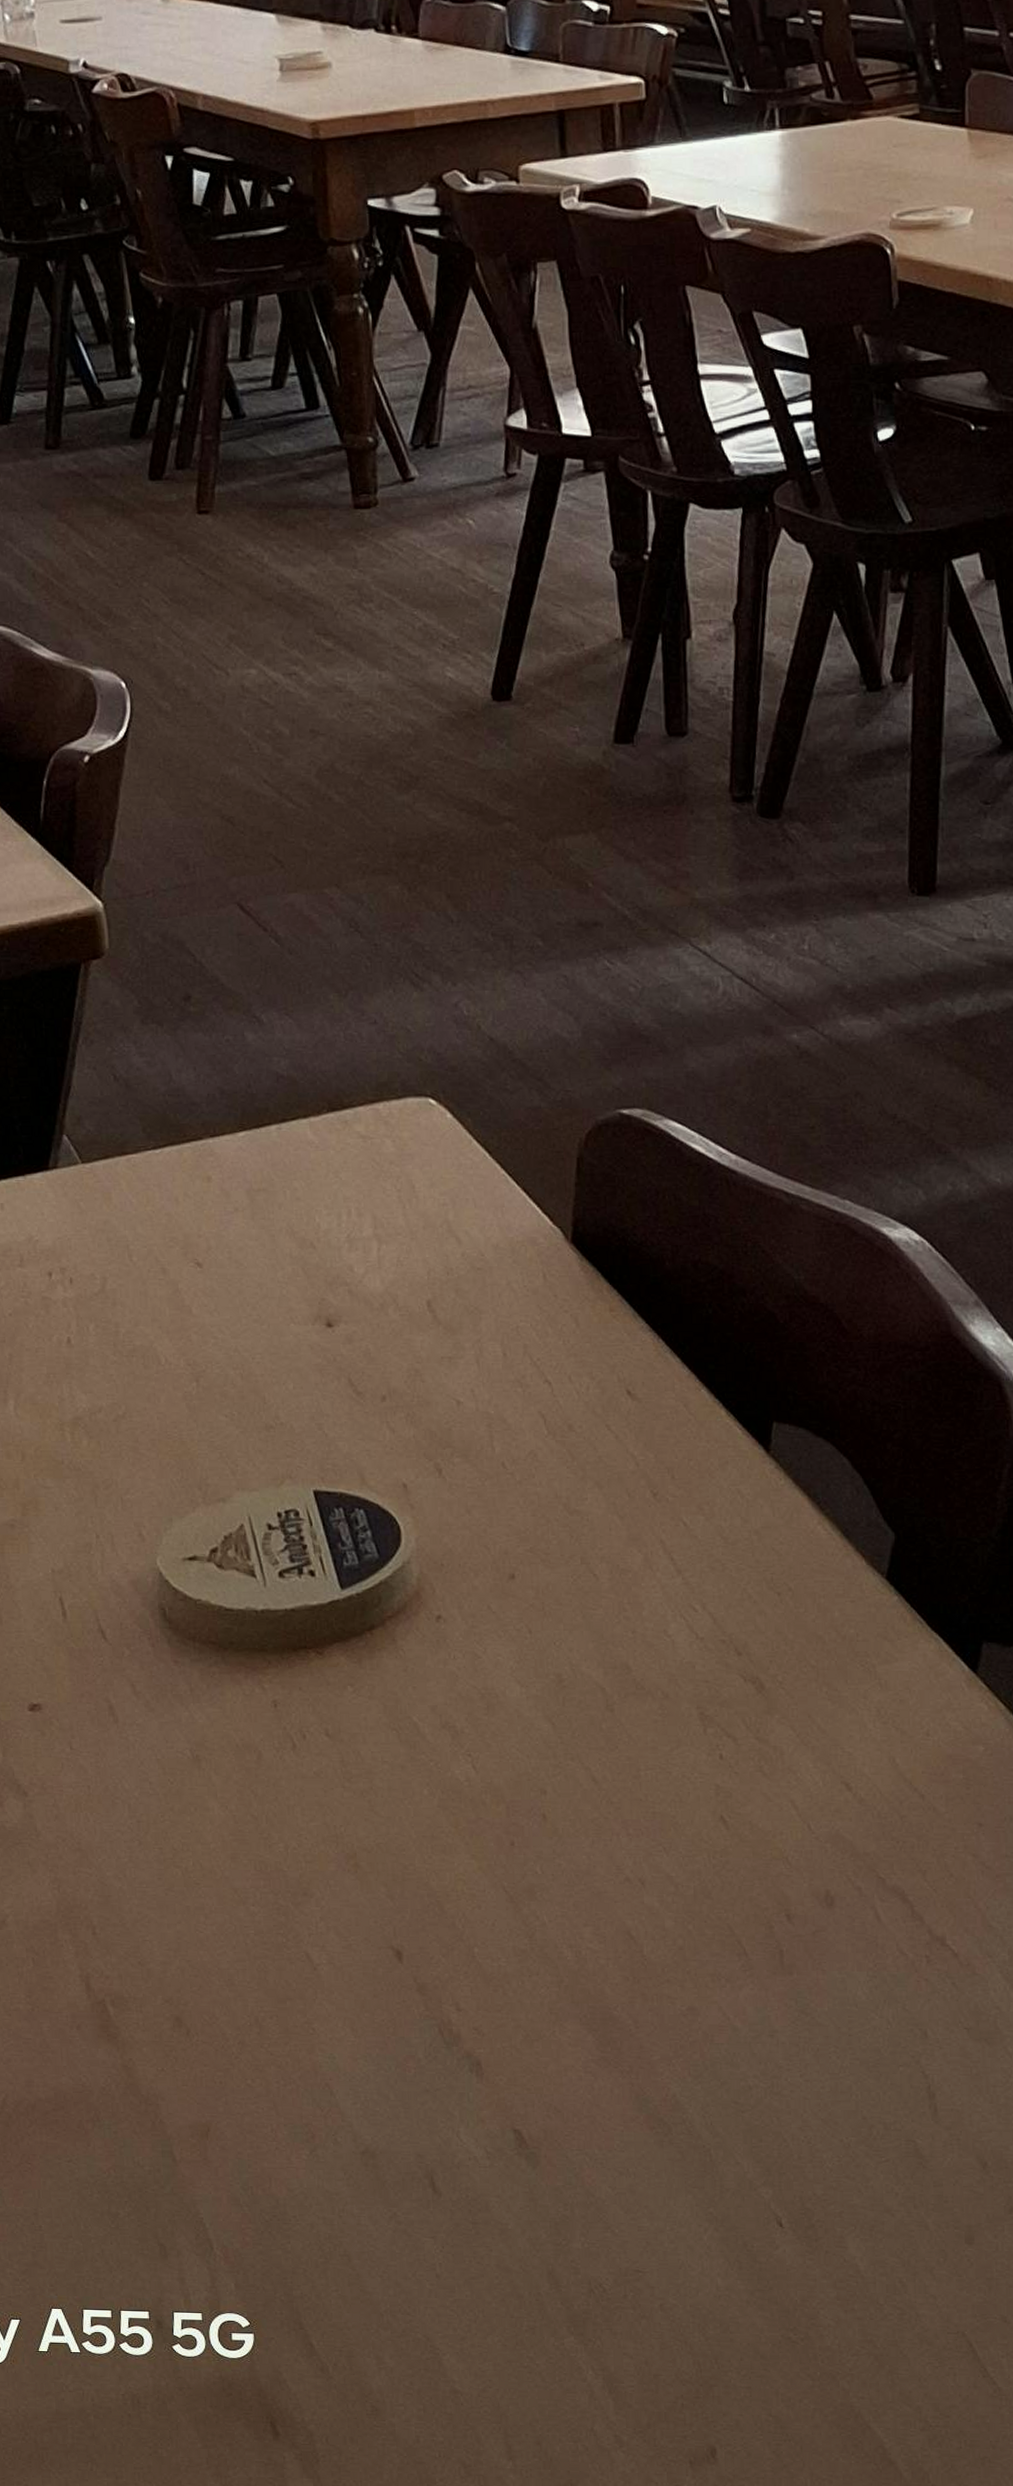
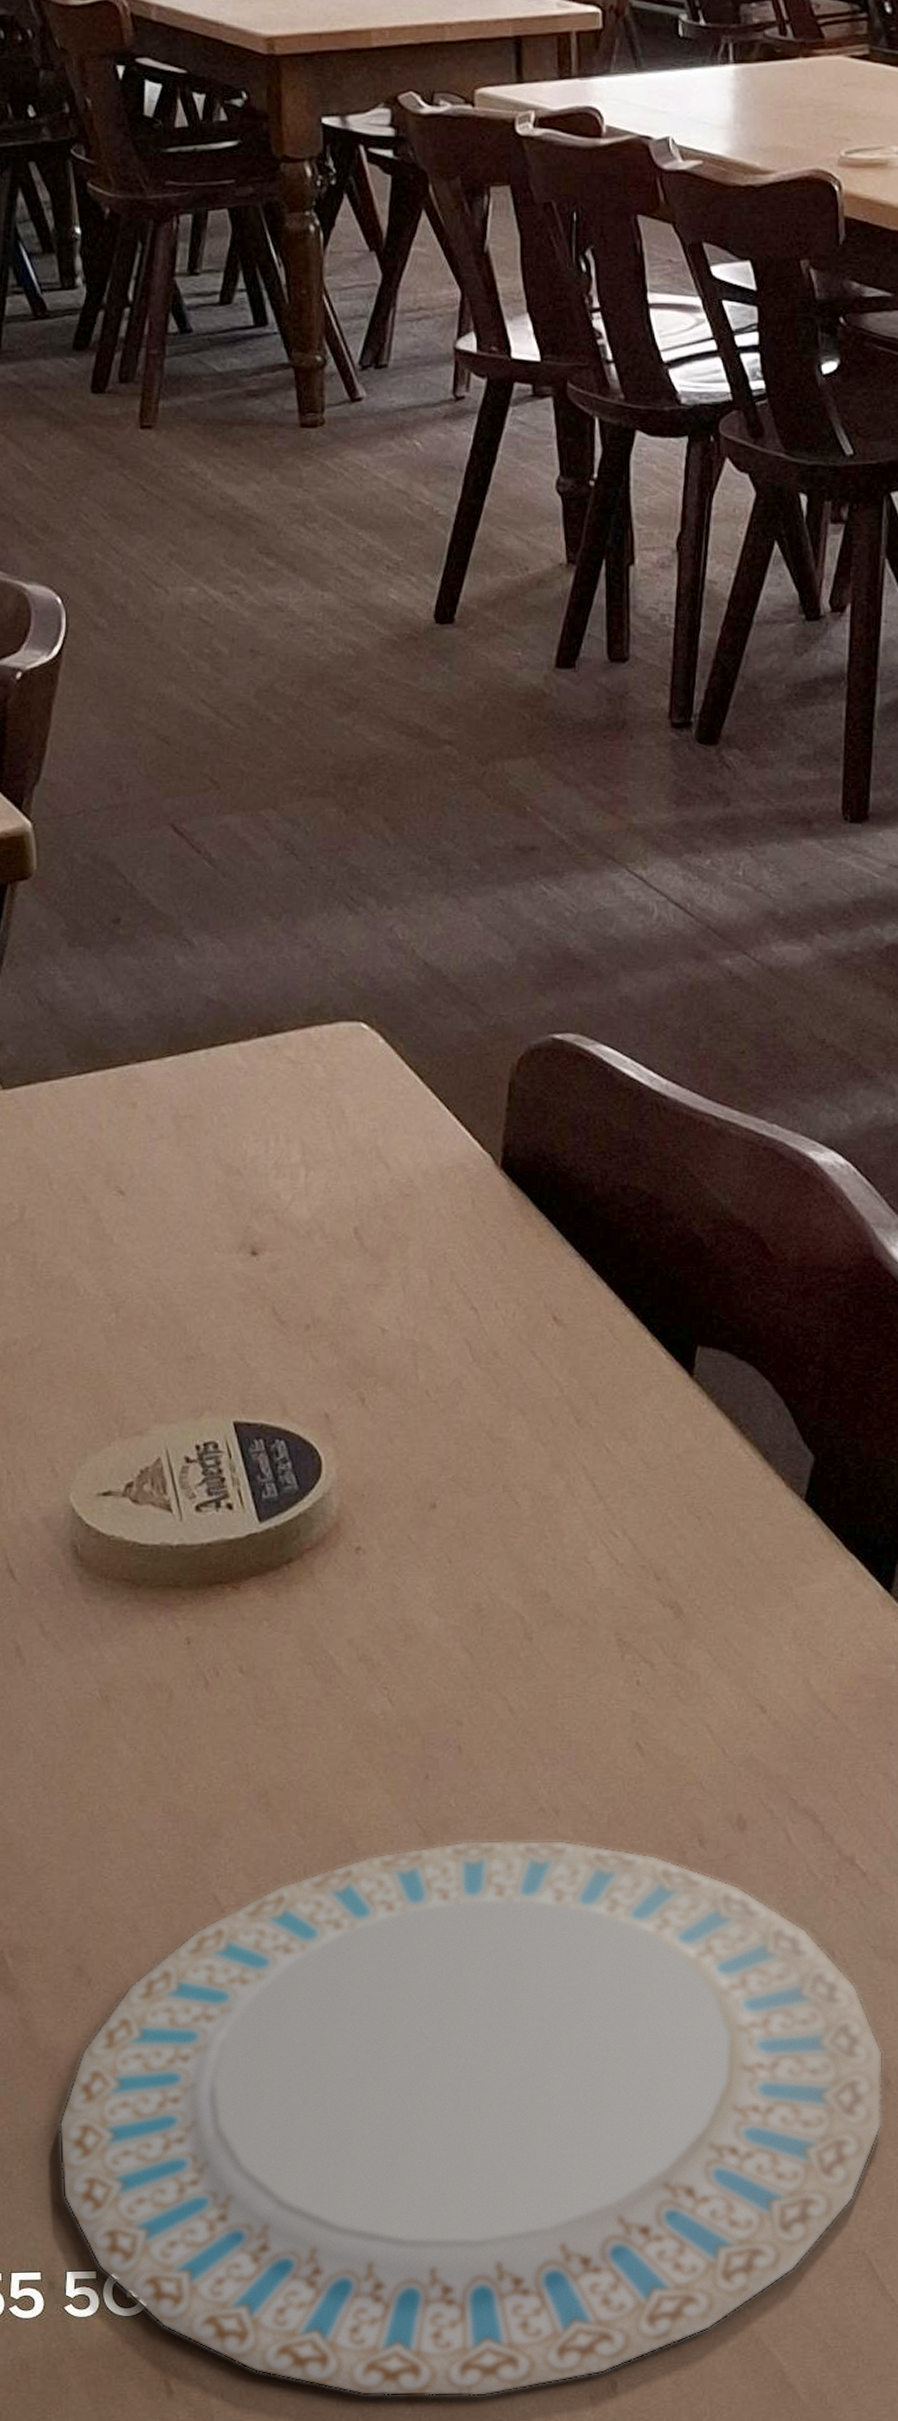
plate: none [162,1908,980,2456] -> present [59,1840,884,2397]

